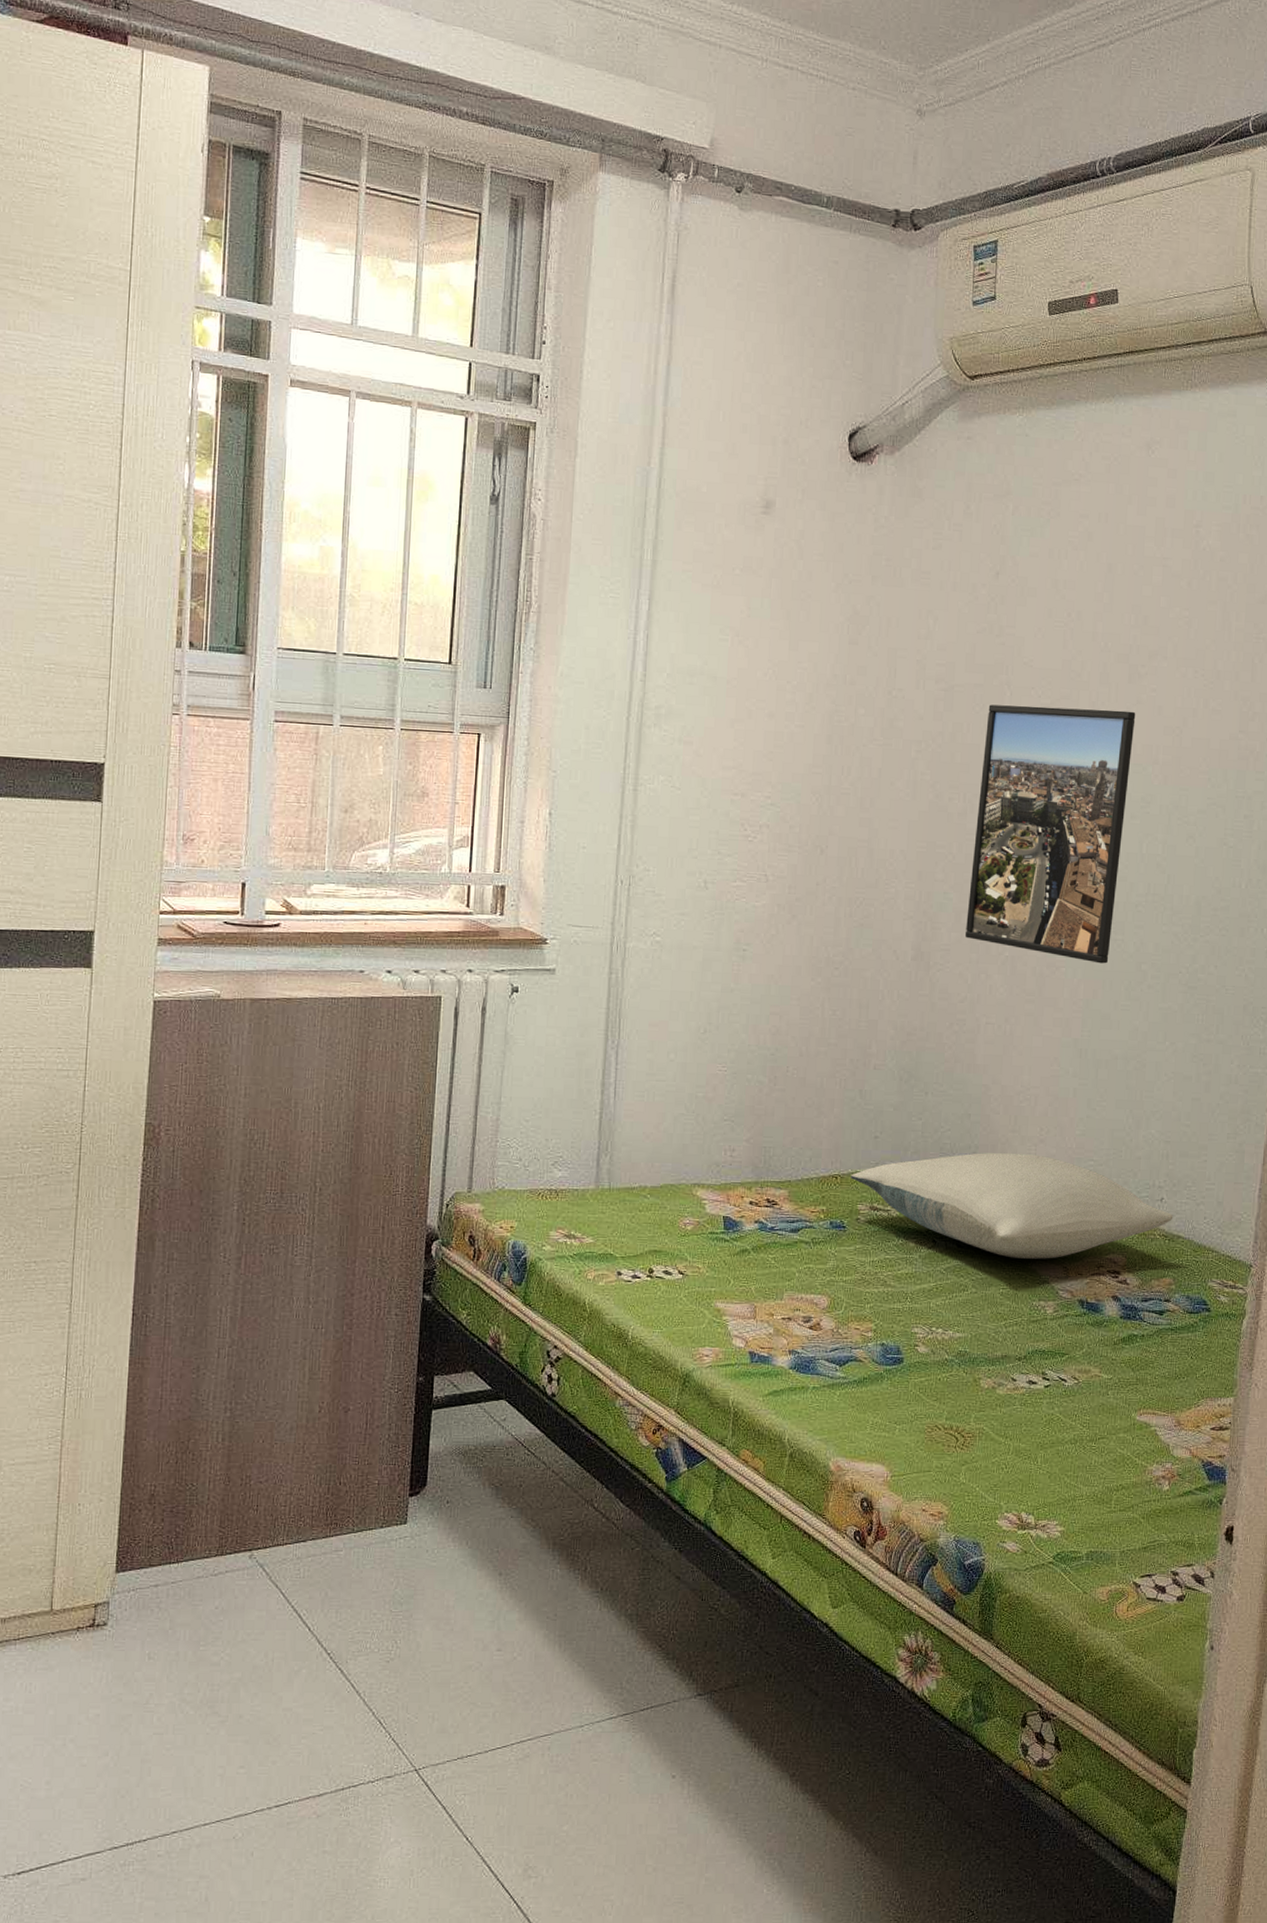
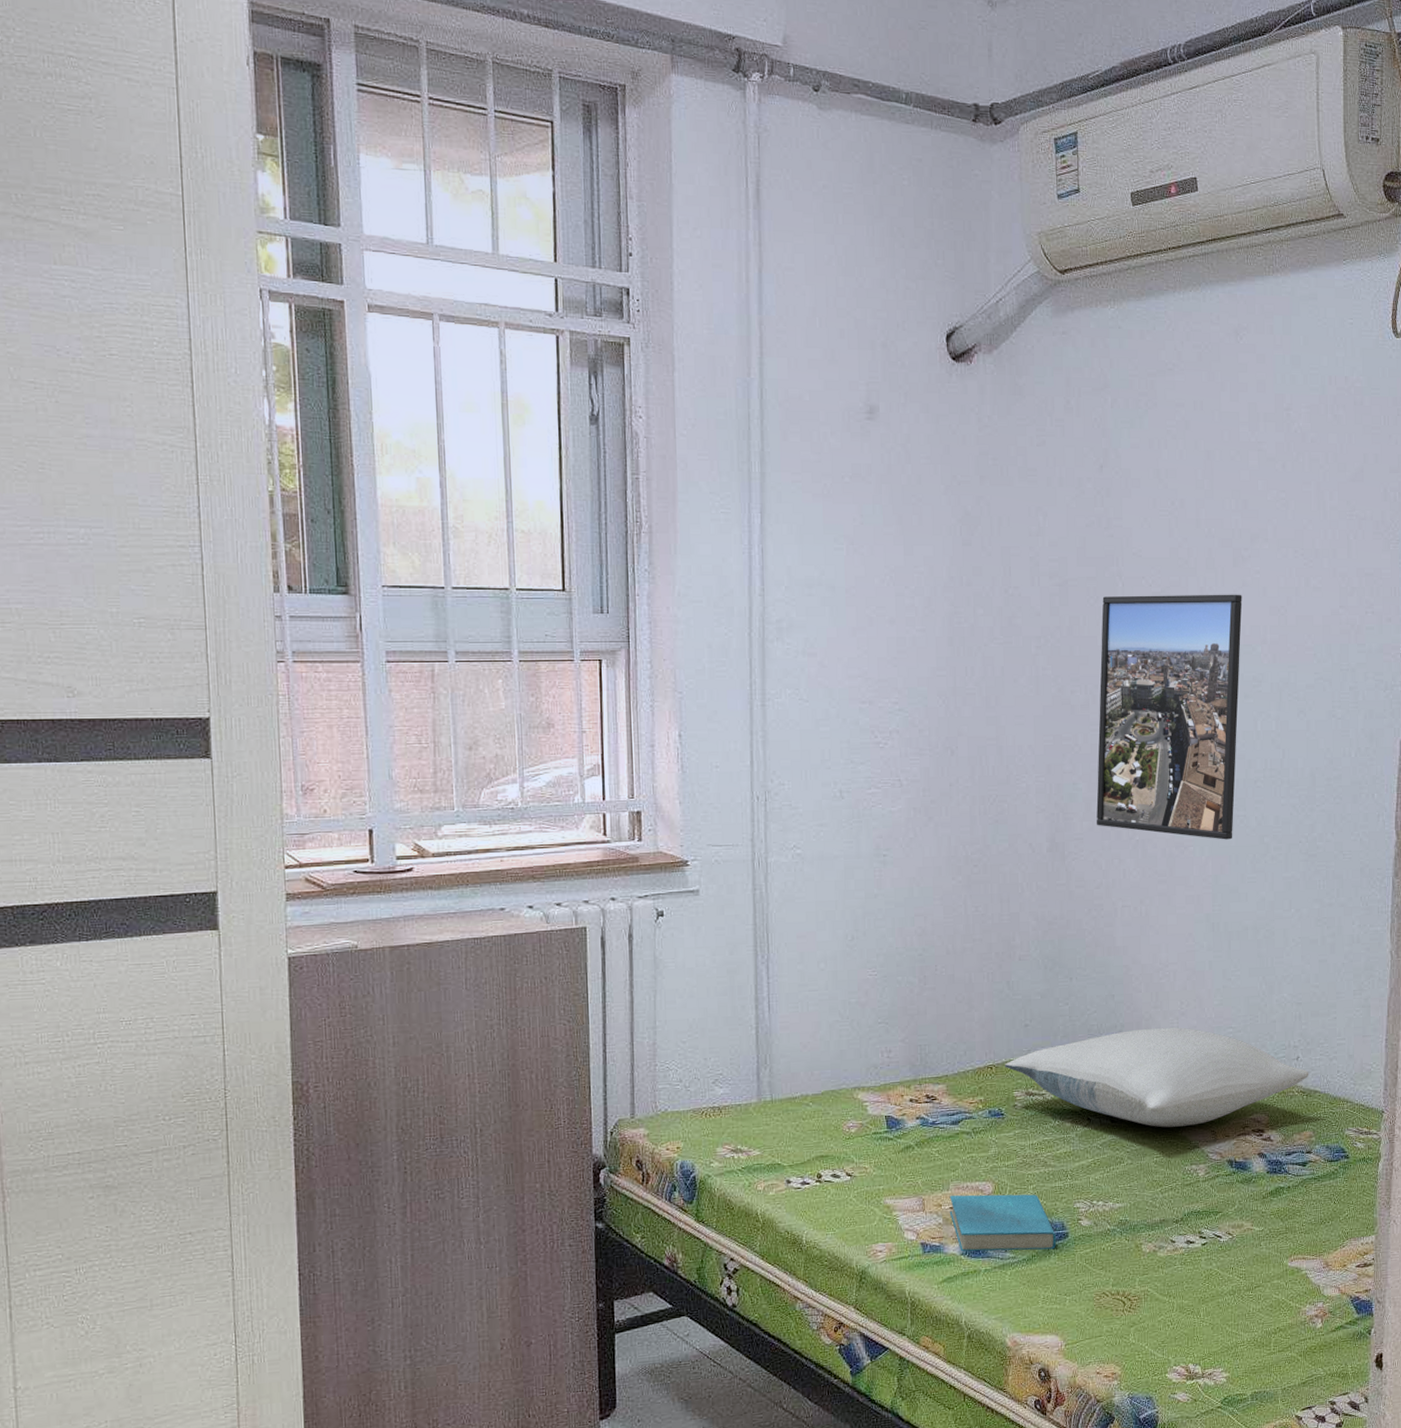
book: none [781,1305,891,1374] -> present [949,1194,1057,1252]

